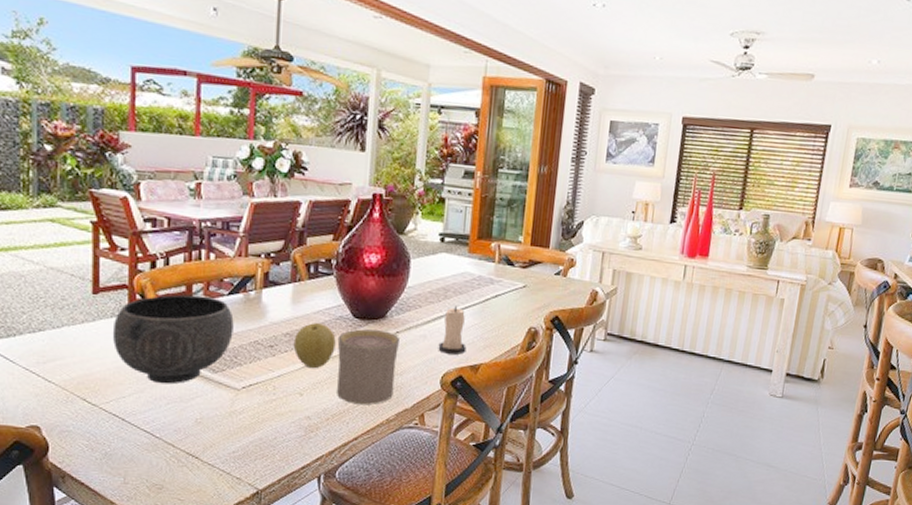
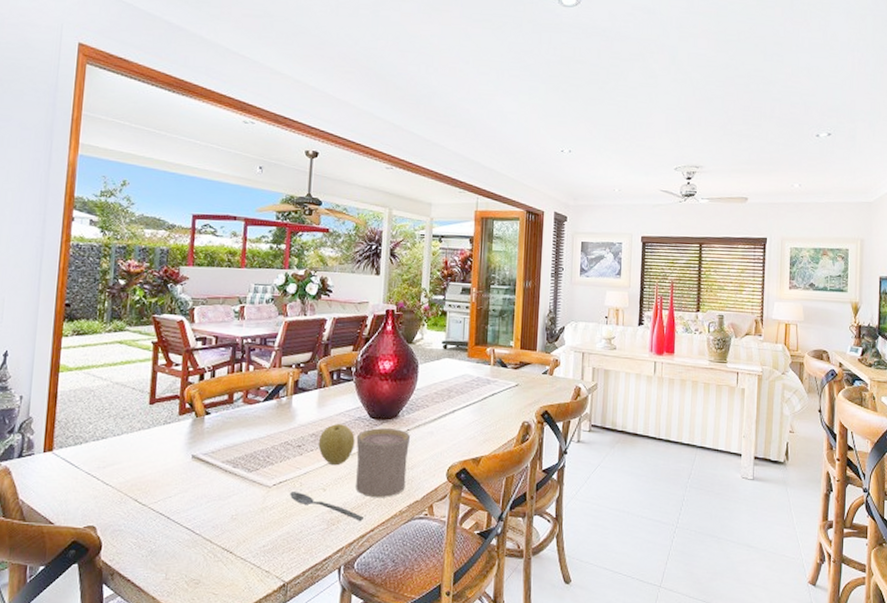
bowl: present [112,294,234,384] -> none [163,402,268,484]
spoon: none [262,395,346,428] -> present [290,492,363,521]
candle: present [438,306,467,355] -> none [444,405,469,449]

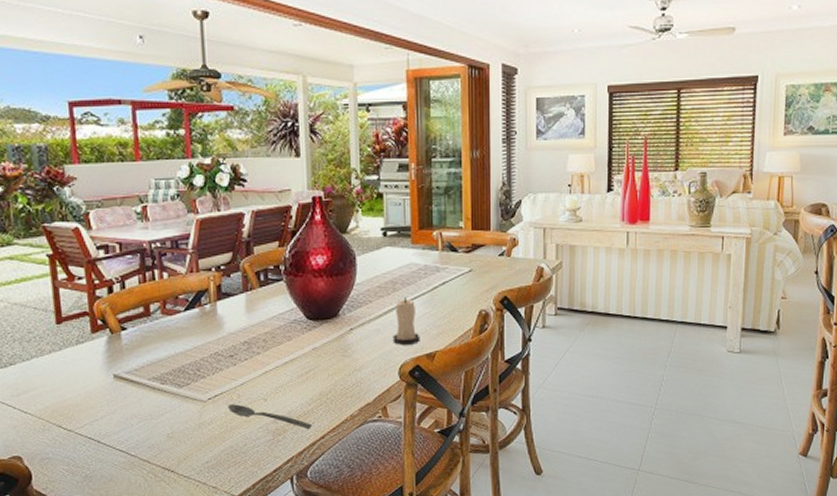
fruit: present [318,424,355,466] -> none [252,329,293,374]
cup: present [356,428,410,497] -> none [294,329,354,403]
candle: none [444,405,469,449] -> present [392,297,420,345]

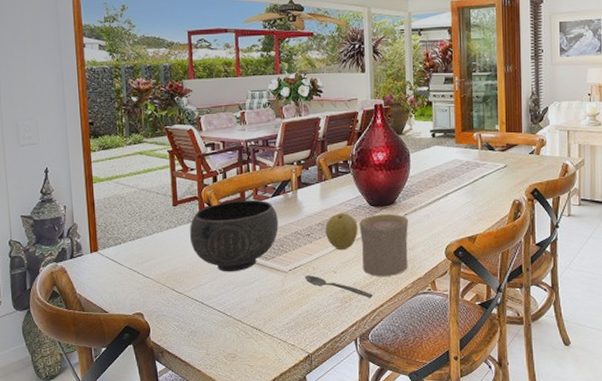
bowl: none [79,314,194,404] -> present [189,200,279,272]
fruit: none [252,329,293,374] -> present [325,213,358,251]
cup: none [294,329,354,403] -> present [359,214,408,276]
candle: present [392,297,420,345] -> none [440,188,463,229]

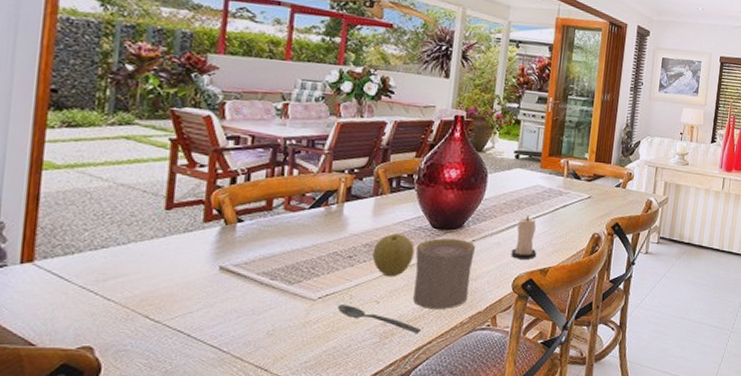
bowl: present [189,200,279,272] -> none [183,209,314,298]
candle: none [440,188,463,229] -> present [511,216,537,259]

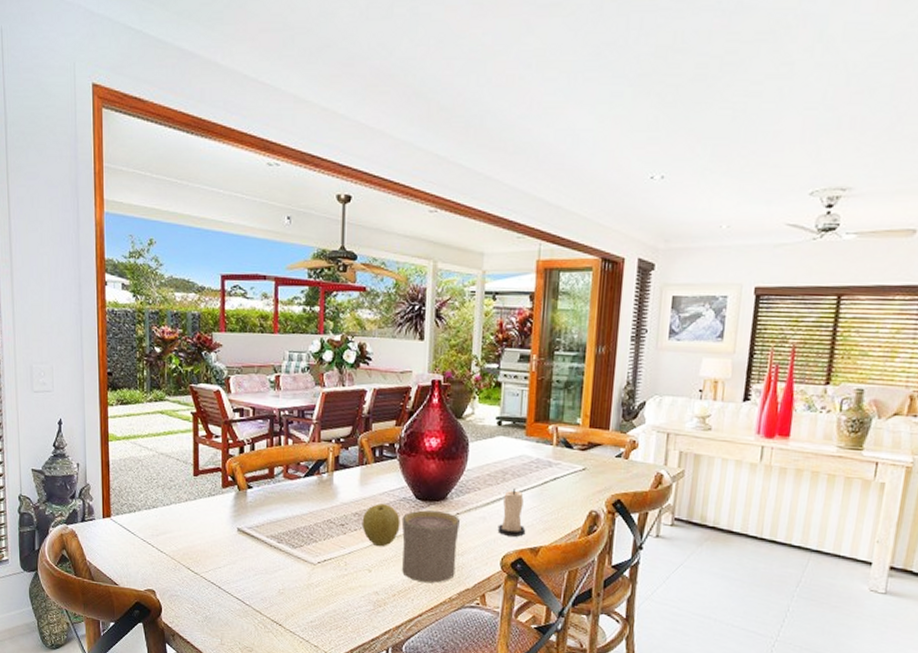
spoon: present [338,305,421,333] -> none [335,570,411,605]

